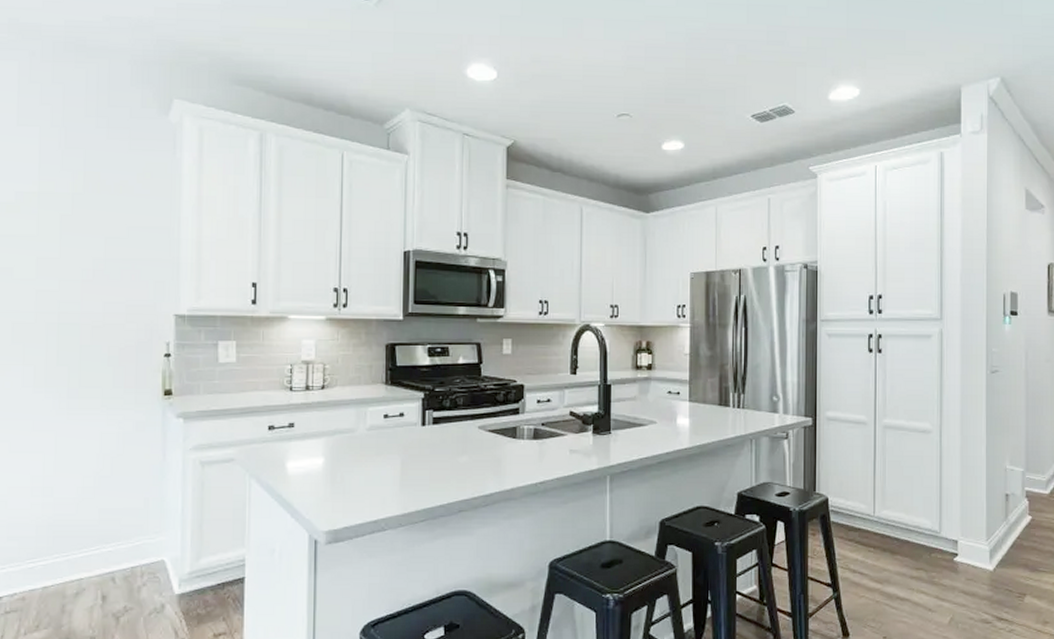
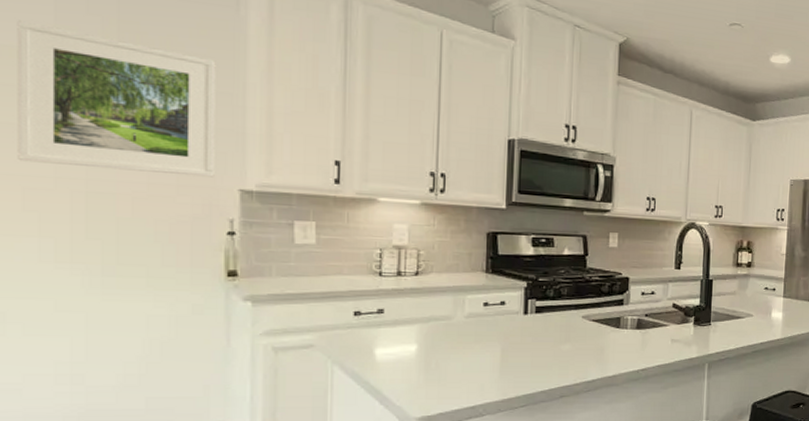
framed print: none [10,180,157,305] -> present [17,20,216,178]

